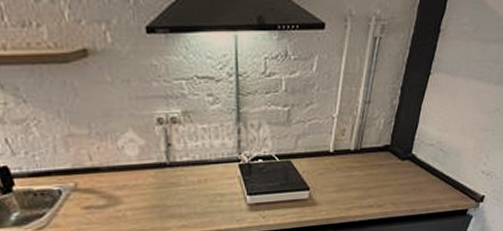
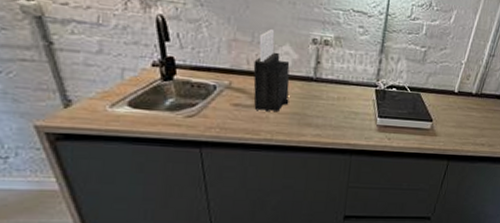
knife block: none [96,115,145,209] -> present [253,28,290,111]

